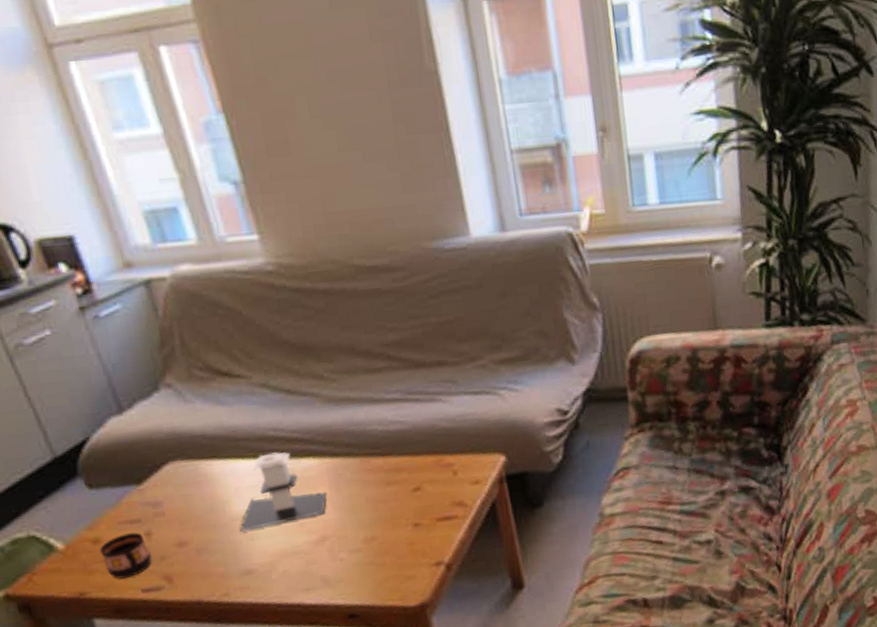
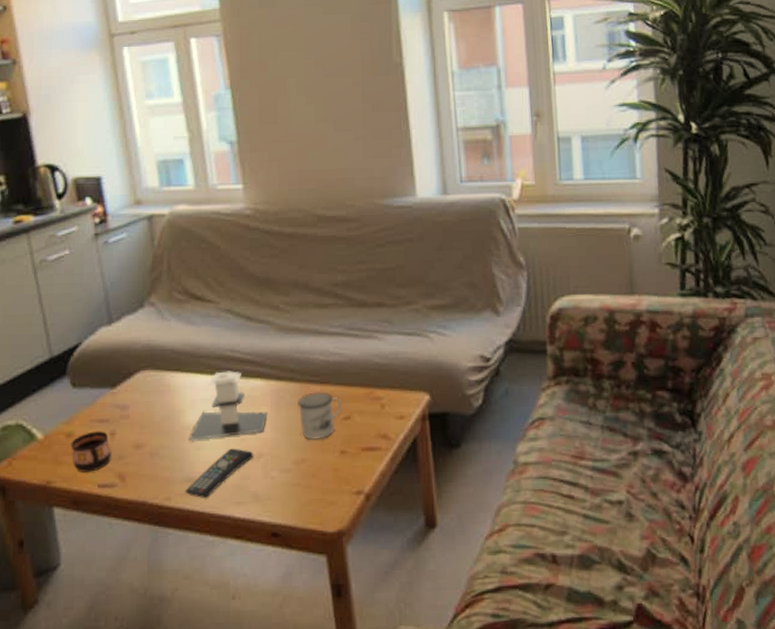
remote control: none [244,534,318,590] -> present [184,448,254,498]
mug: none [359,464,410,516] -> present [298,392,342,440]

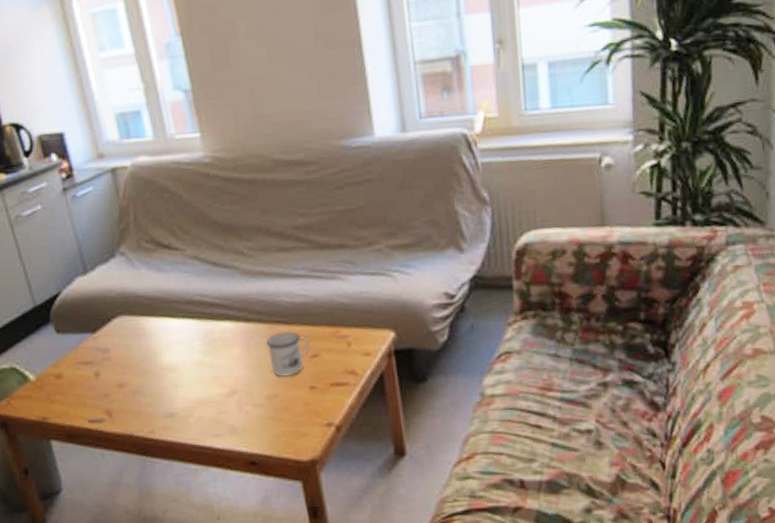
cup: present [71,431,111,472] -> none [60,372,98,409]
remote control: present [184,448,254,498] -> none [167,385,229,431]
architectural model: present [189,371,268,441] -> none [167,314,239,379]

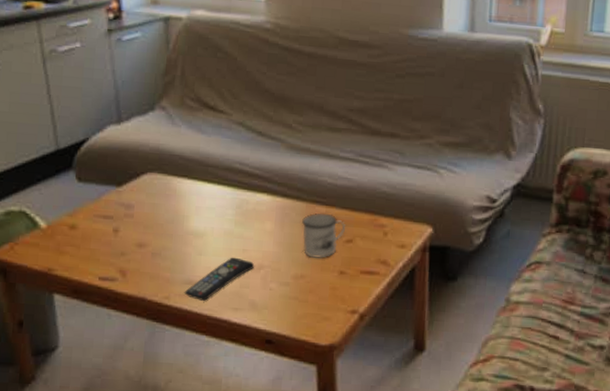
remote control: none [167,385,229,431] -> present [184,257,255,301]

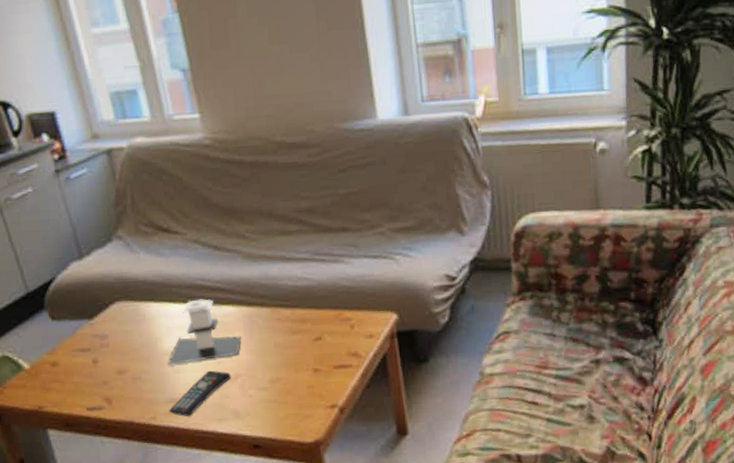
architectural model: none [191,182,272,246] -> present [168,299,242,365]
mug: present [302,213,345,258] -> none [270,315,312,360]

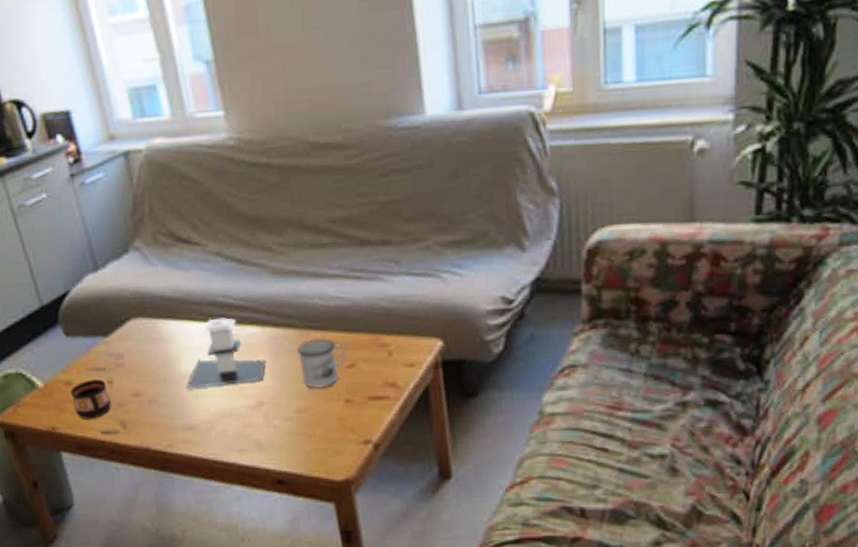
cup: none [56,359,96,398] -> present [70,379,111,419]
remote control: present [168,370,232,416] -> none [186,396,255,445]
mug: none [270,315,312,360] -> present [297,338,345,388]

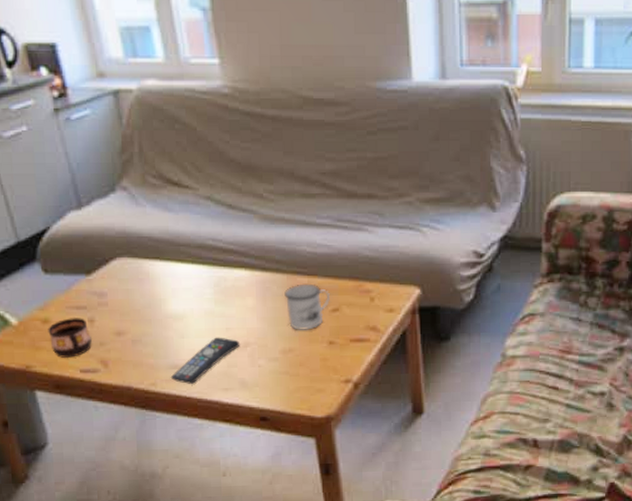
architectural model: present [186,317,266,389] -> none [172,260,254,329]
remote control: none [186,396,255,445] -> present [170,337,241,384]

